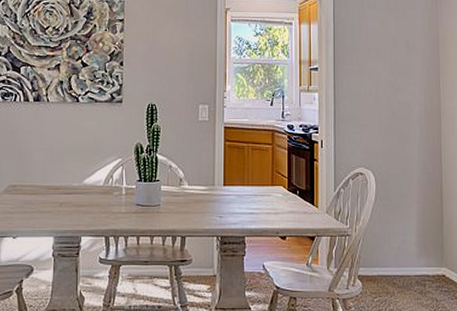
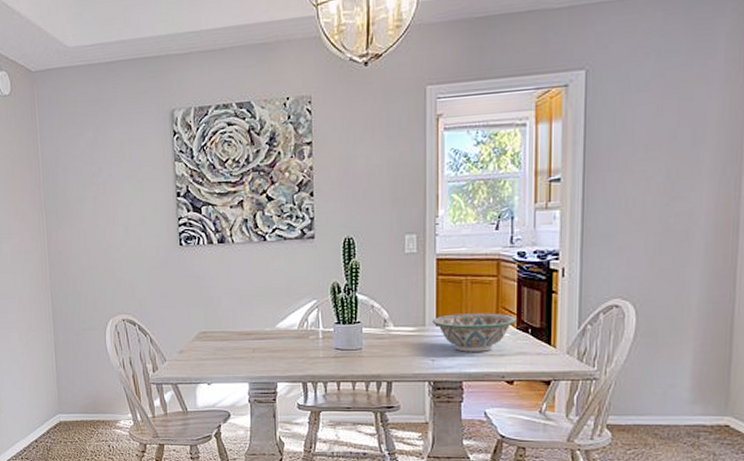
decorative bowl: none [220,176,287,210] -> present [431,313,516,352]

